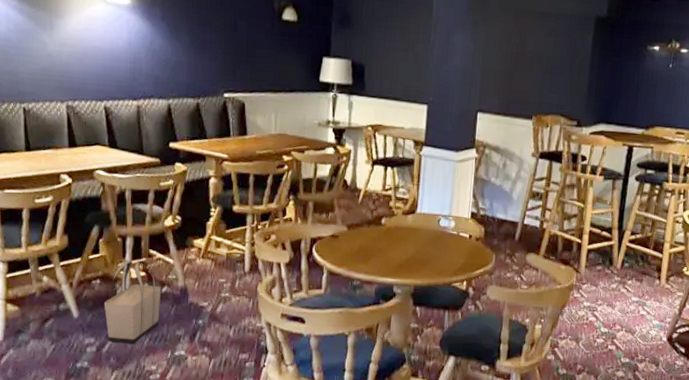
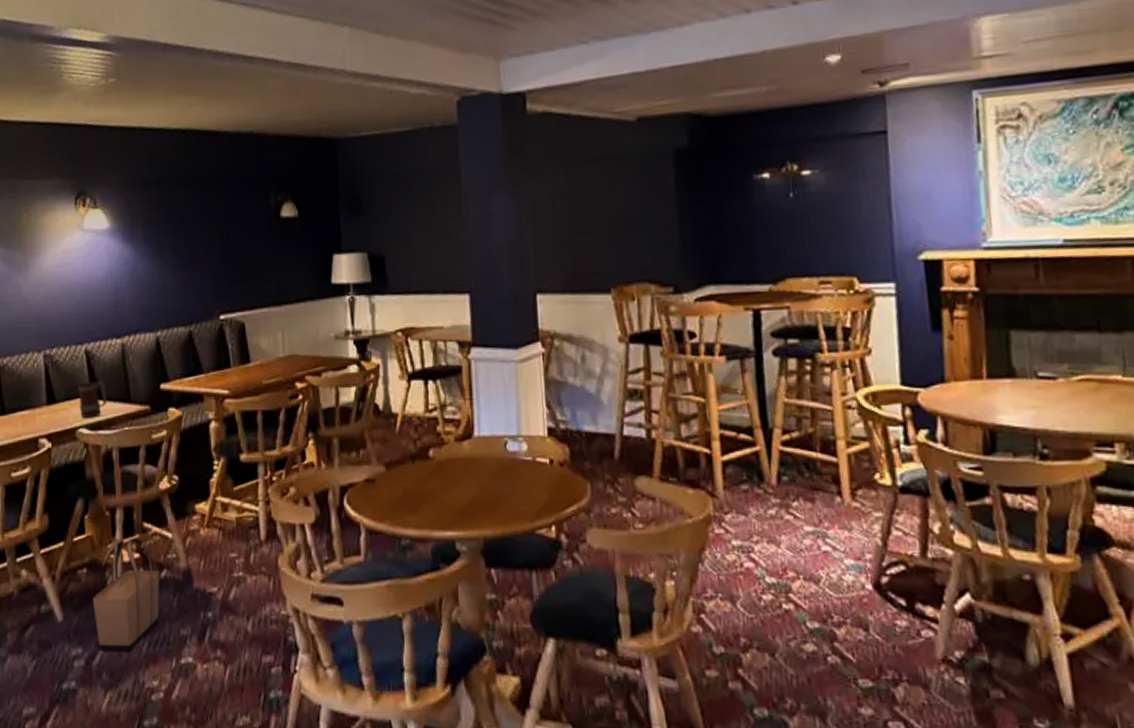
beer mug: none [97,133,122,163] -> present [78,381,107,418]

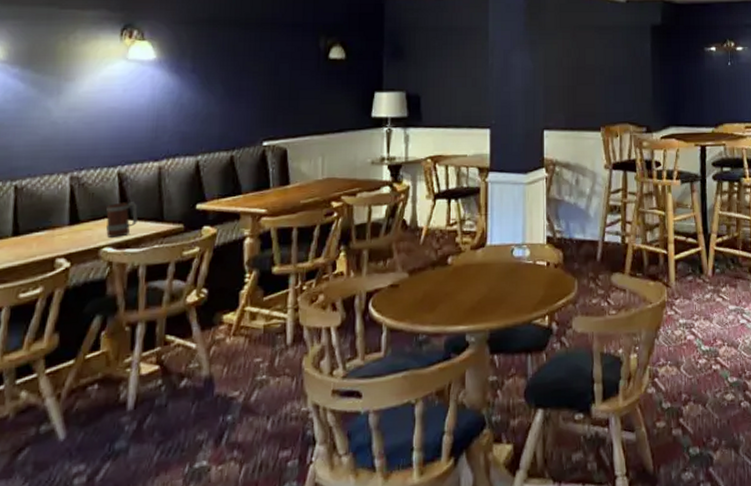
shopping bag: present [92,538,160,653] -> none [101,350,180,465]

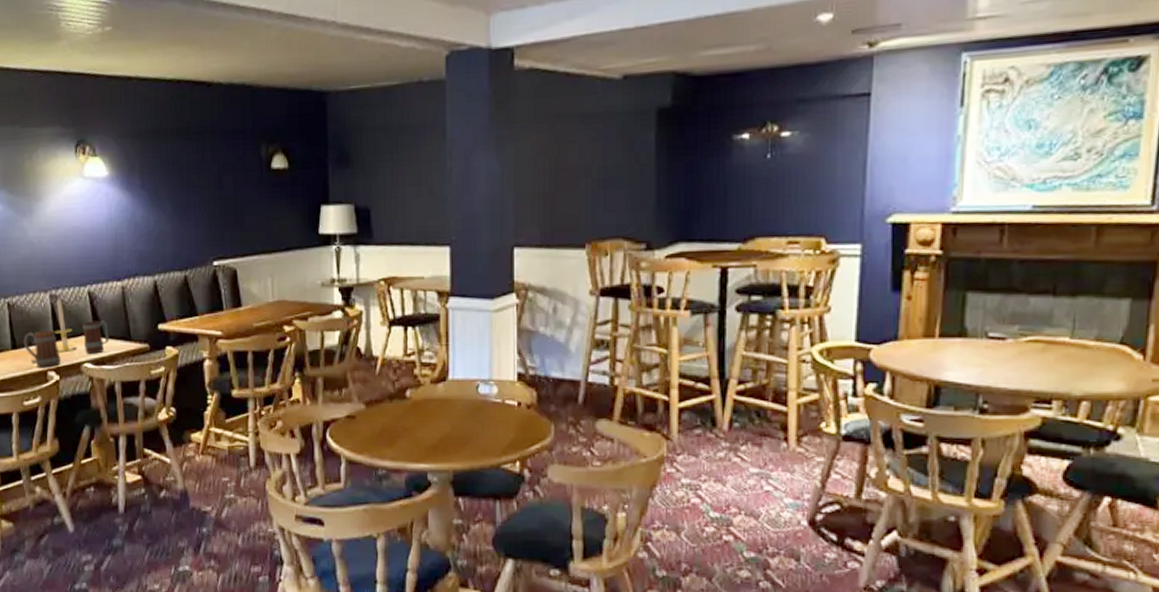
beer mug: none [29,214,75,255] -> present [23,330,61,368]
candle: none [70,179,96,238] -> present [54,297,77,353]

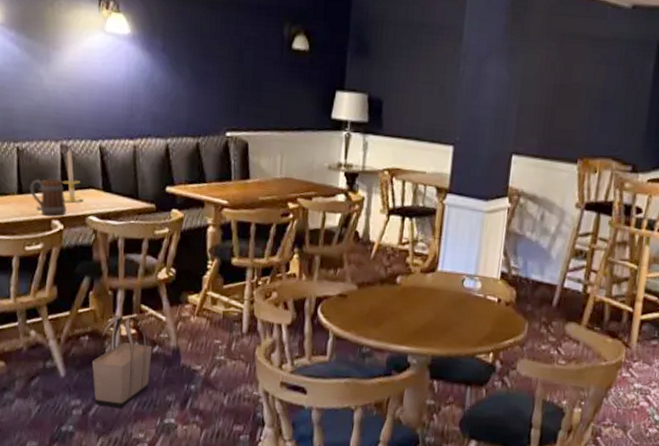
beer mug: present [82,320,109,354] -> none [91,175,117,208]
shopping bag: none [99,461,160,560] -> present [91,314,153,409]

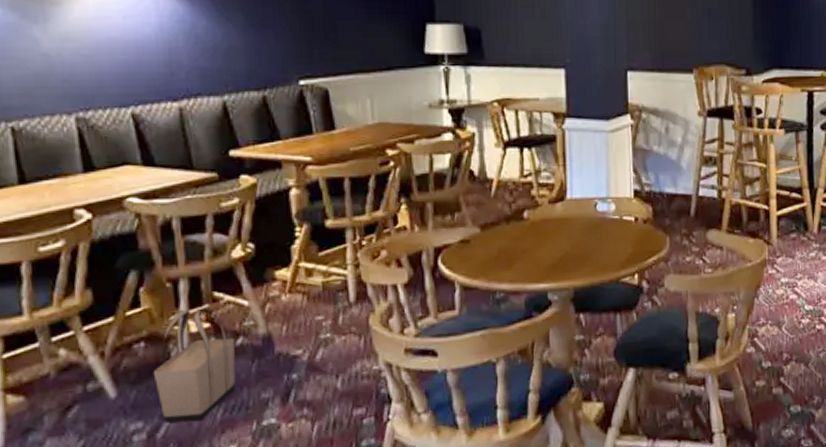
beer mug: present [30,179,66,216] -> none [36,160,94,206]
candle: present [61,148,83,204] -> none [82,120,117,187]

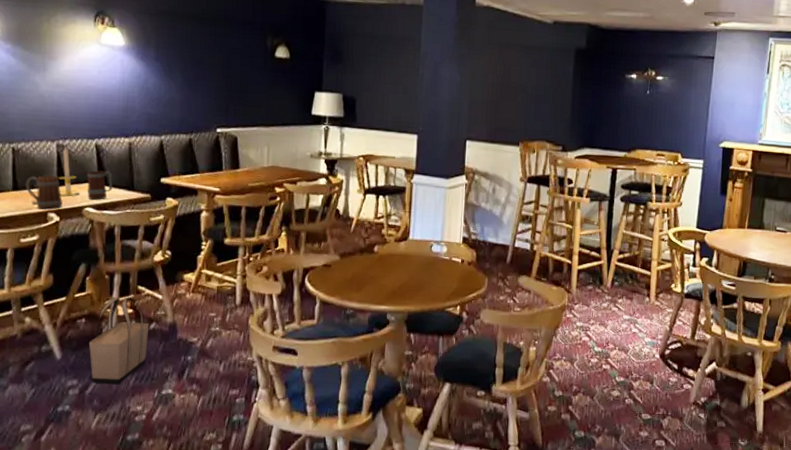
beer mug: none [36,160,94,206] -> present [25,175,63,210]
candle: none [82,120,117,187] -> present [58,147,79,197]
beer mug: none [124,147,163,187] -> present [87,170,113,200]

